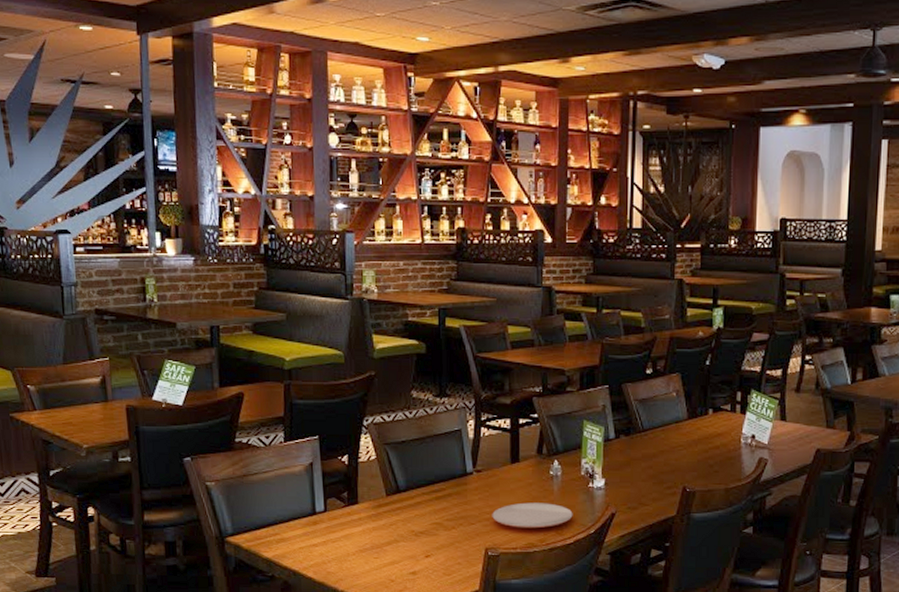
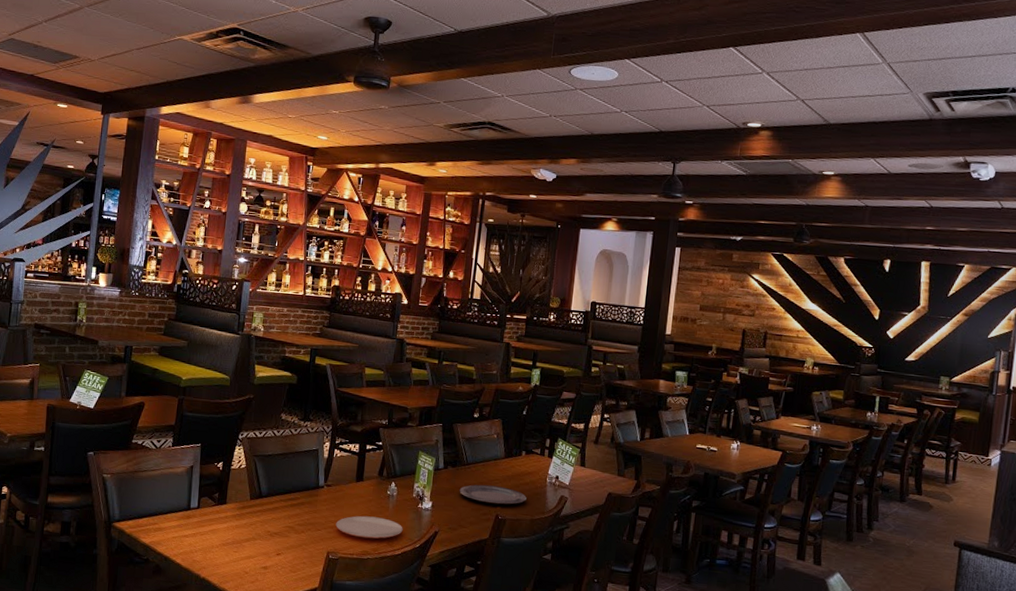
plate: none [636,453,718,476] -> present [459,484,527,505]

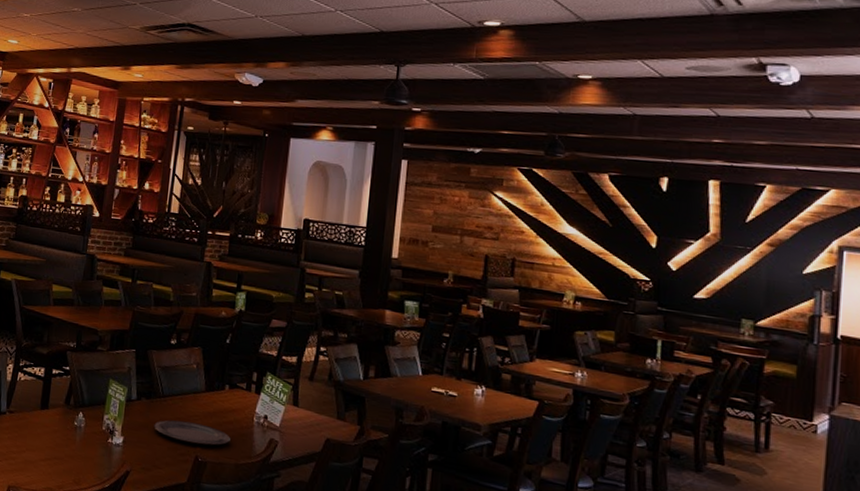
plate: present [336,515,403,539] -> none [18,447,91,475]

